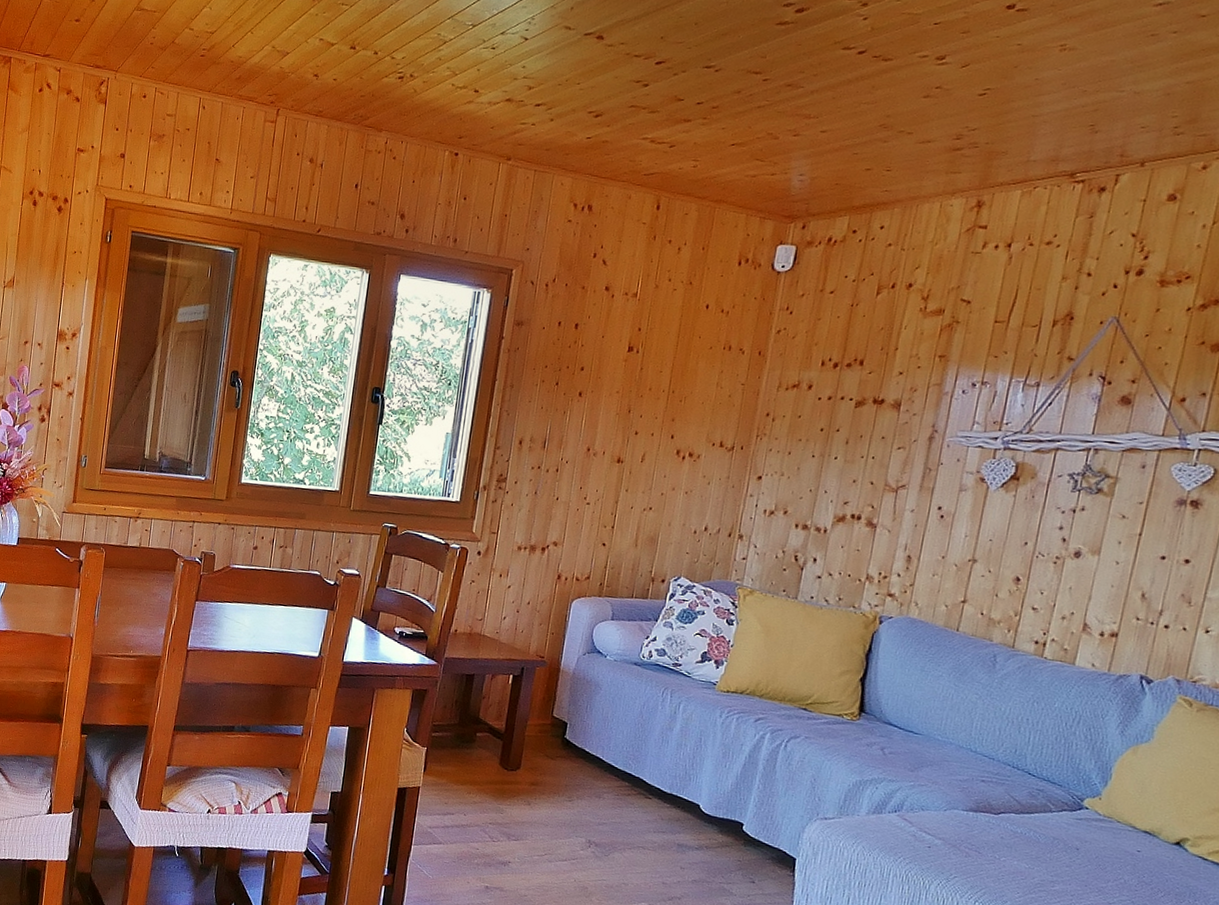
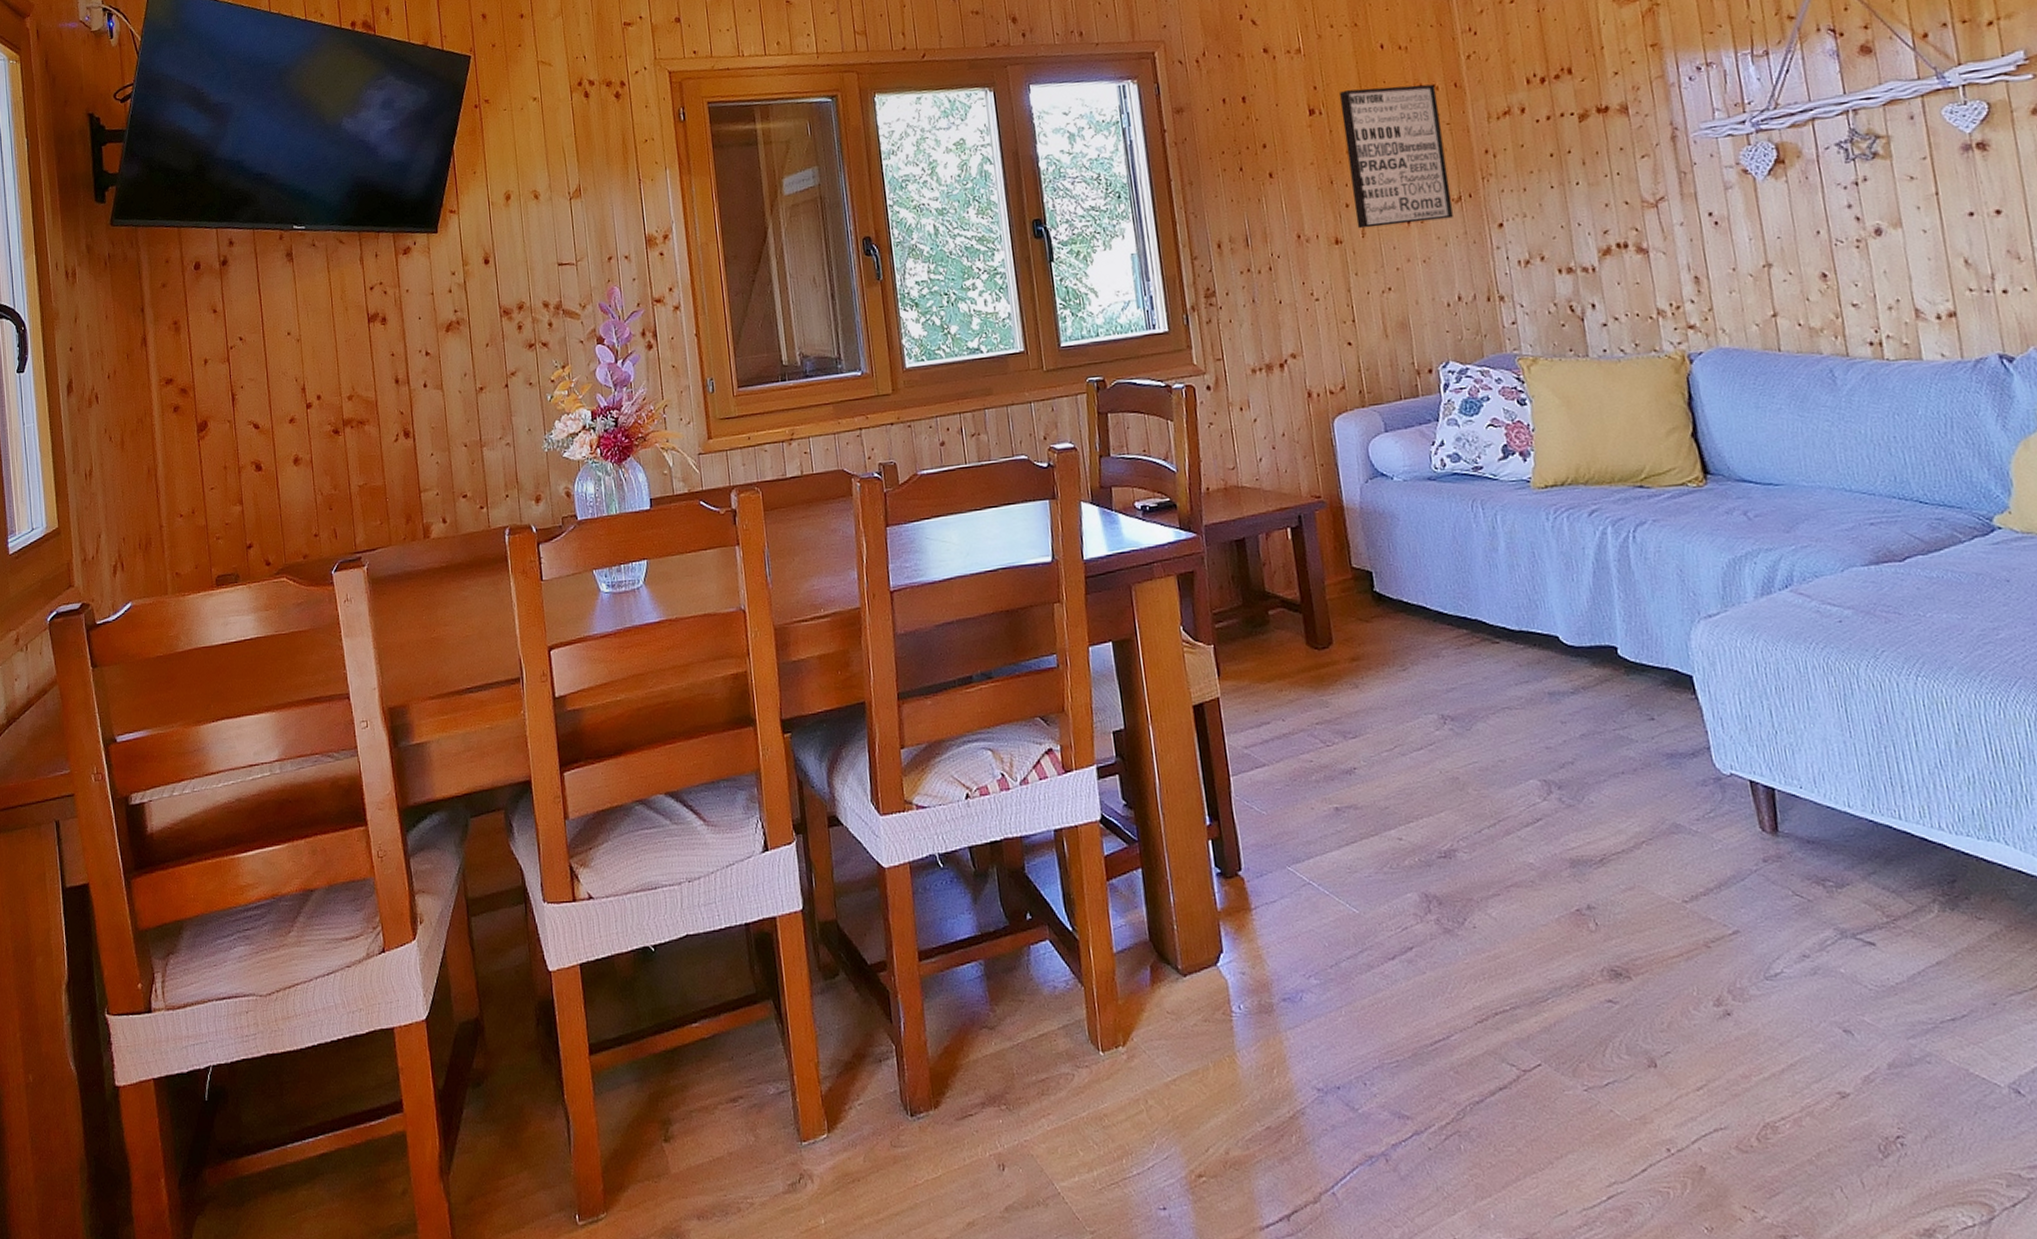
wall art: none [639,336,742,463] -> present [1339,84,1453,229]

